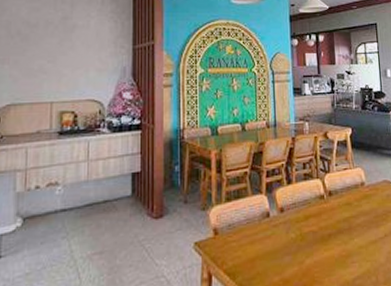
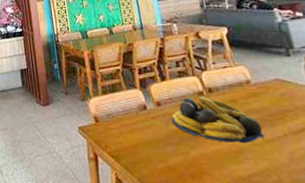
fruit bowl: none [292,200,370,248] -> present [171,96,265,144]

